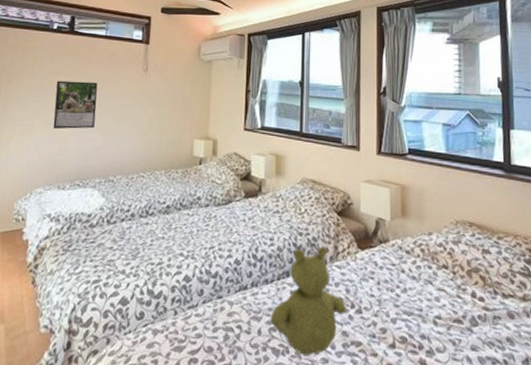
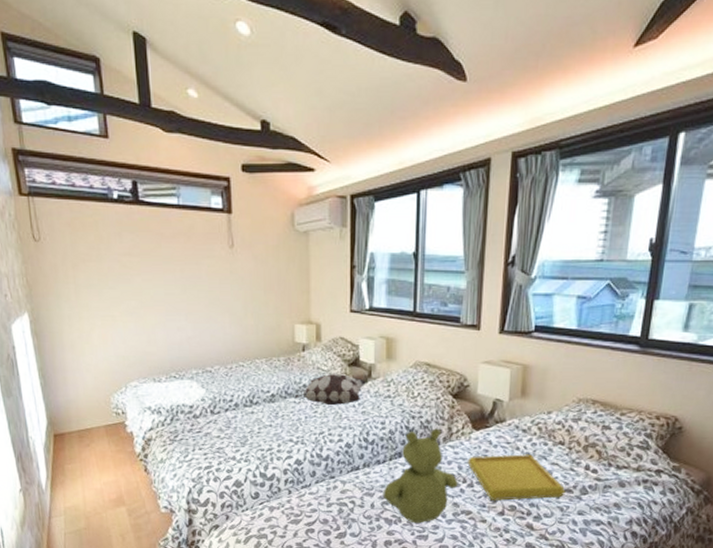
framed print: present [53,80,98,129] -> none [129,263,182,319]
decorative pillow: none [188,186,256,219] -> present [294,373,366,406]
serving tray: none [354,277,456,331] -> present [467,454,566,502]

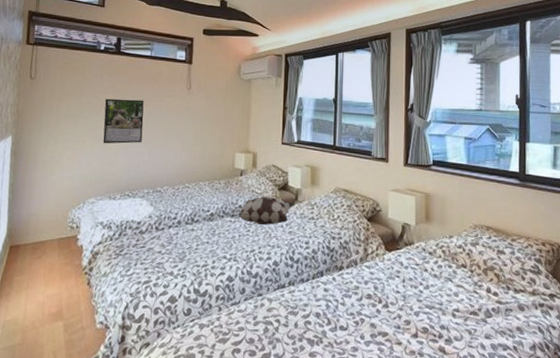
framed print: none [129,263,182,319] -> present [103,98,144,144]
stuffed bear: present [383,428,458,523] -> none [306,249,375,345]
serving tray: present [467,454,566,502] -> none [382,276,472,323]

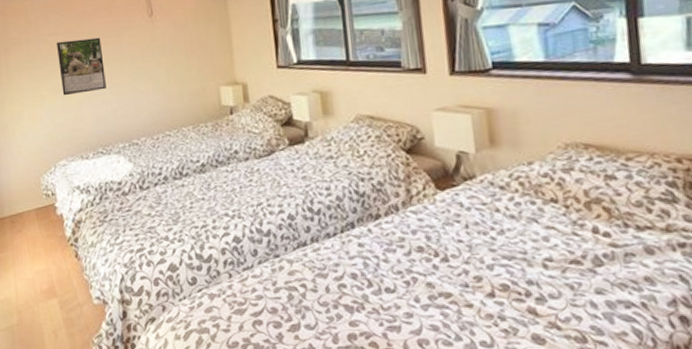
decorative pillow: present [230,196,293,225] -> none [226,135,303,173]

